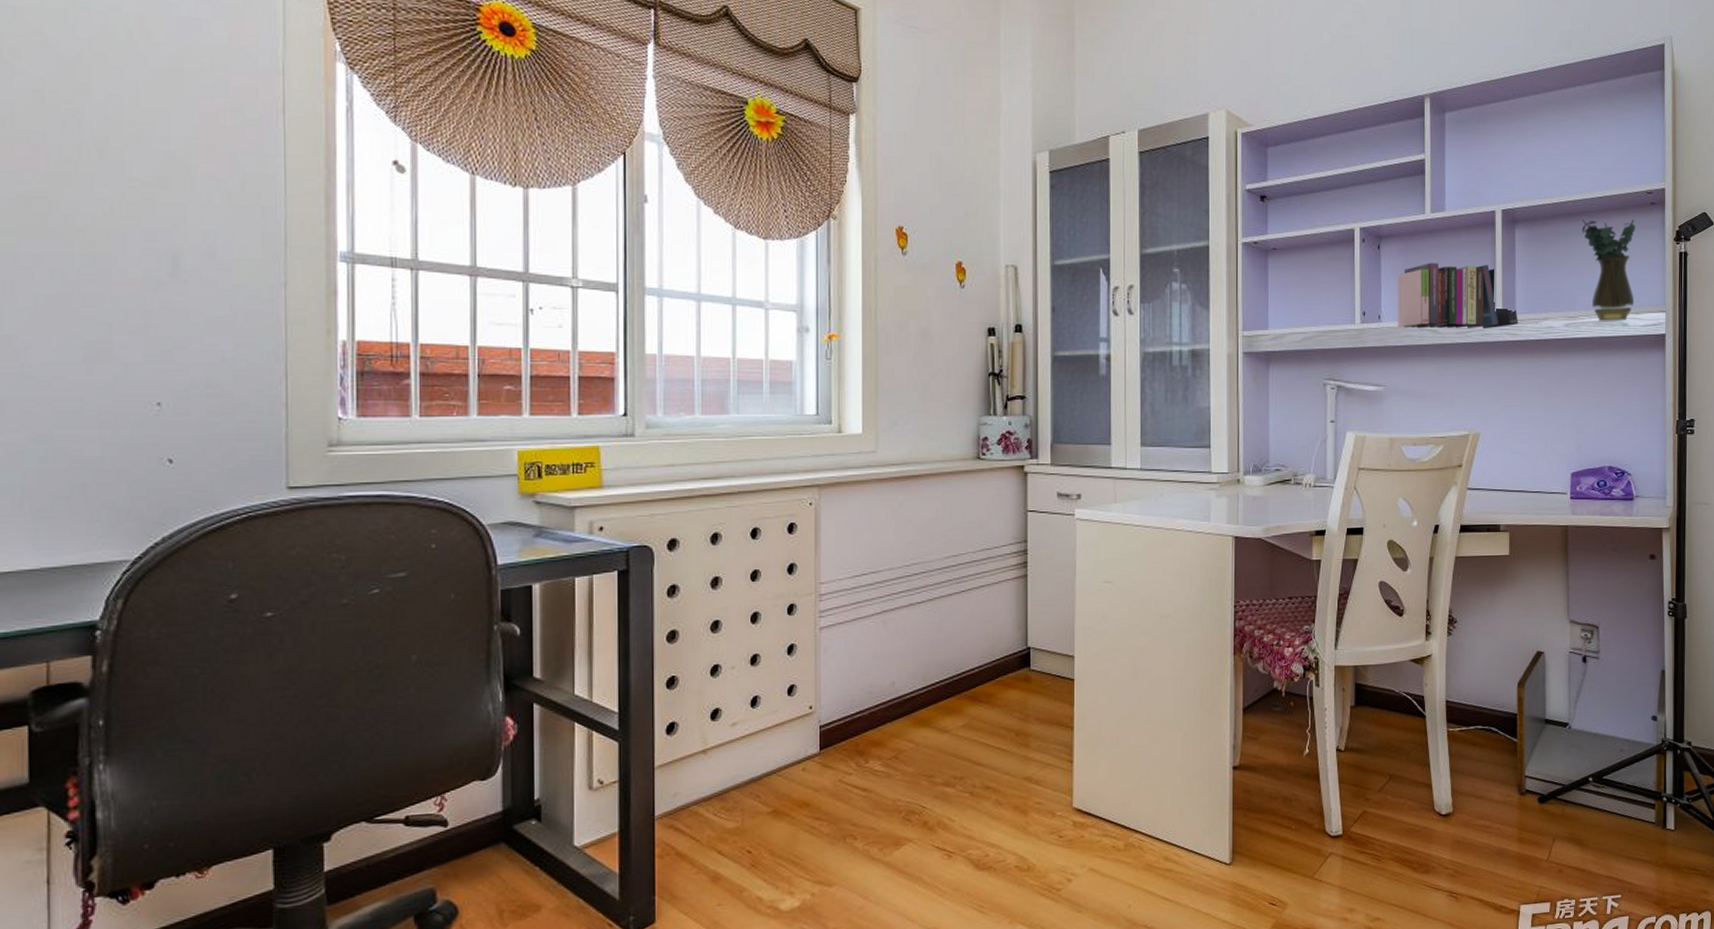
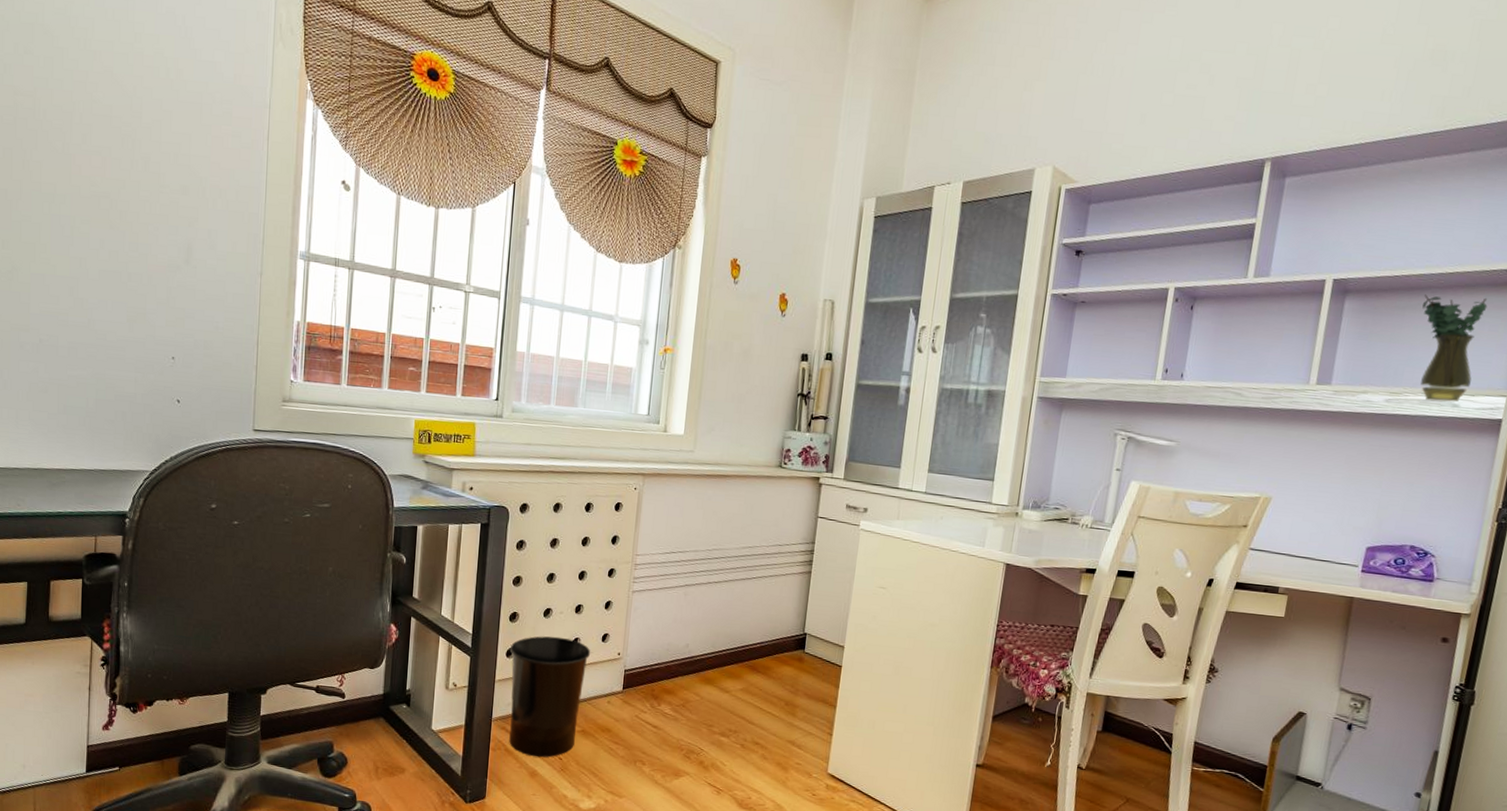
waste bin: none [670,698,776,856] -> present [509,636,591,757]
books: present [1397,262,1519,329] -> none [1199,326,1334,397]

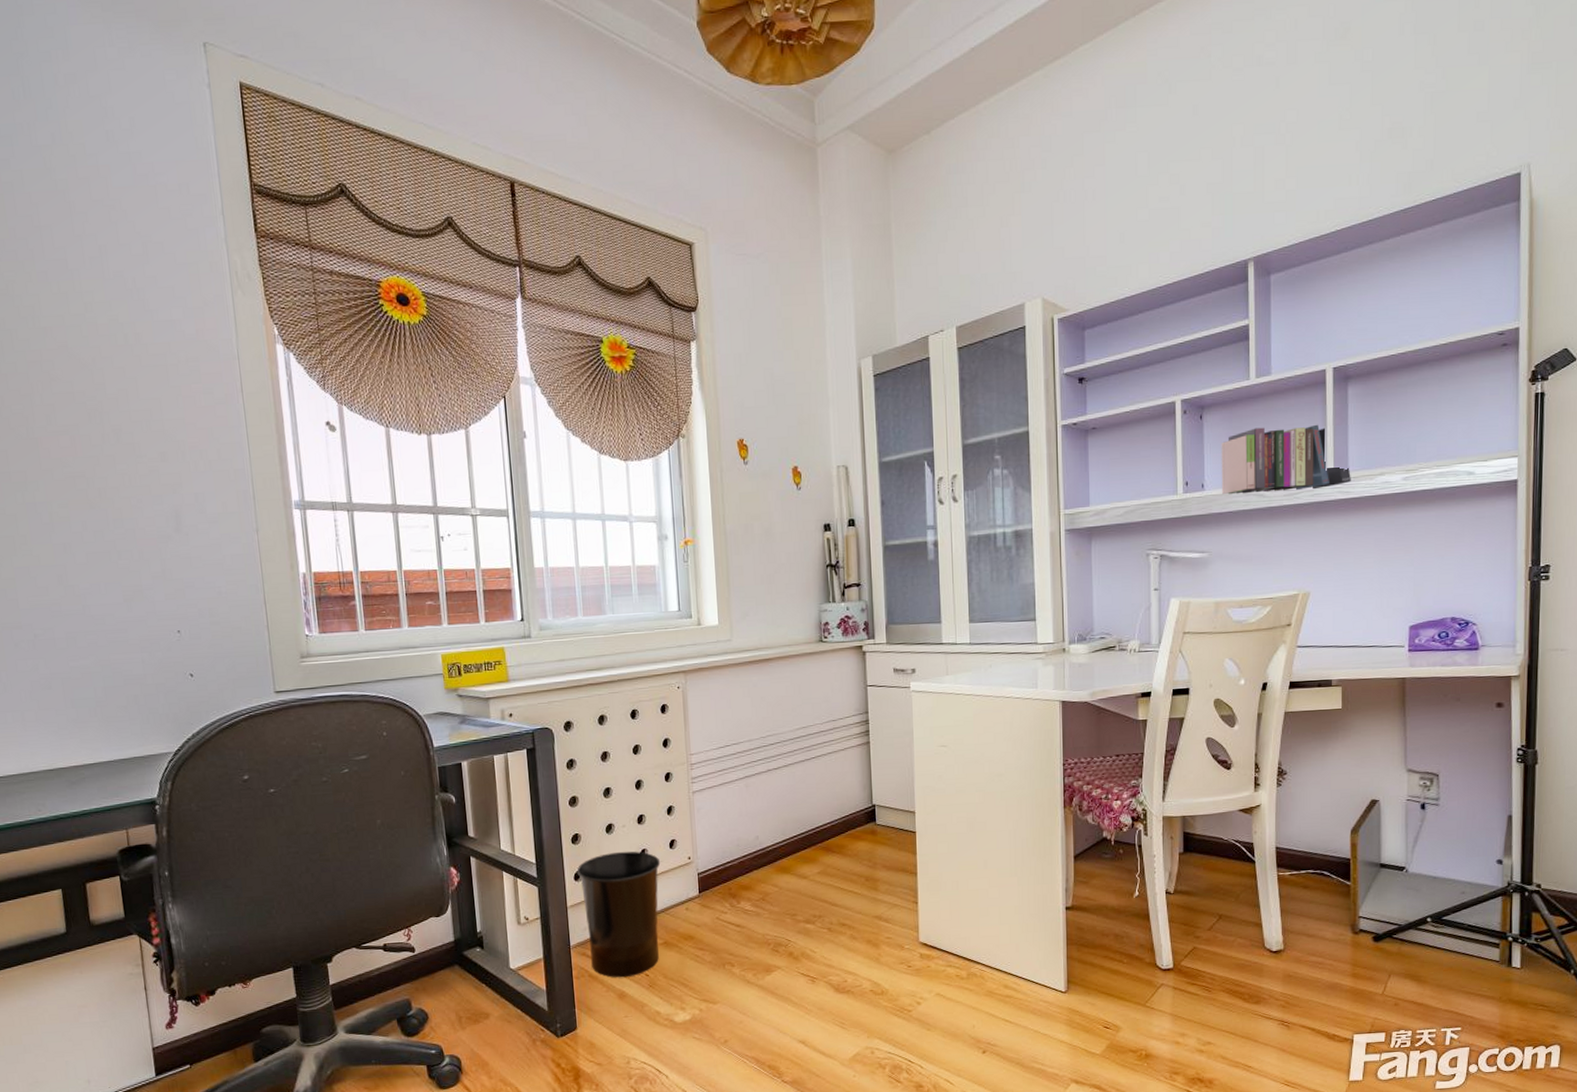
books: none [1199,326,1334,397] -> present [1221,424,1352,495]
vase: present [1420,294,1488,403] -> none [1423,364,1485,473]

